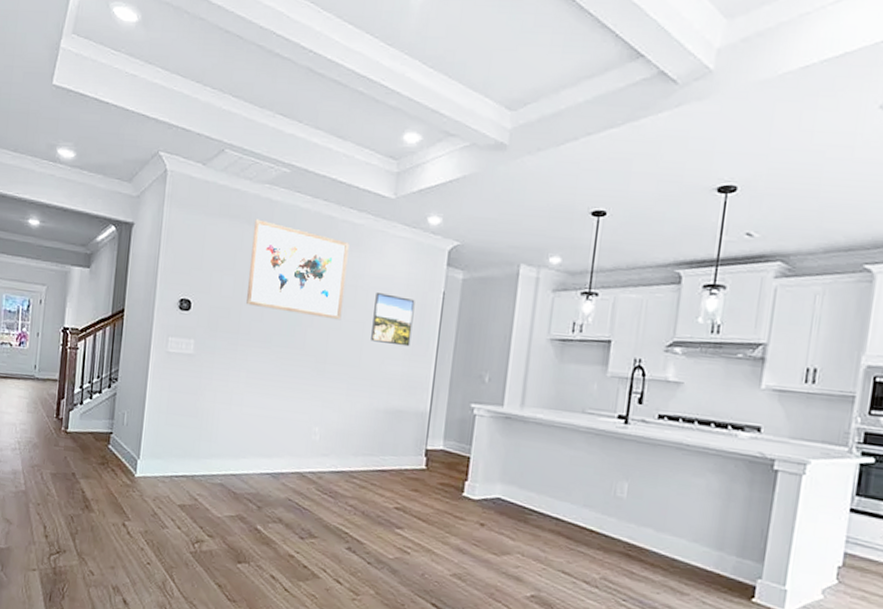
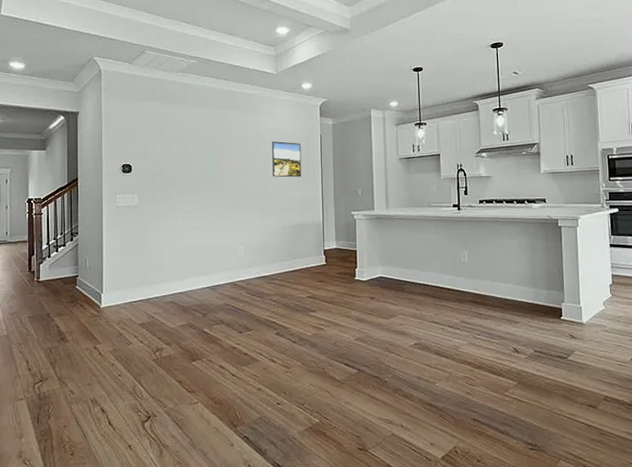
wall art: present [246,219,349,320] -> none [174,99,249,165]

